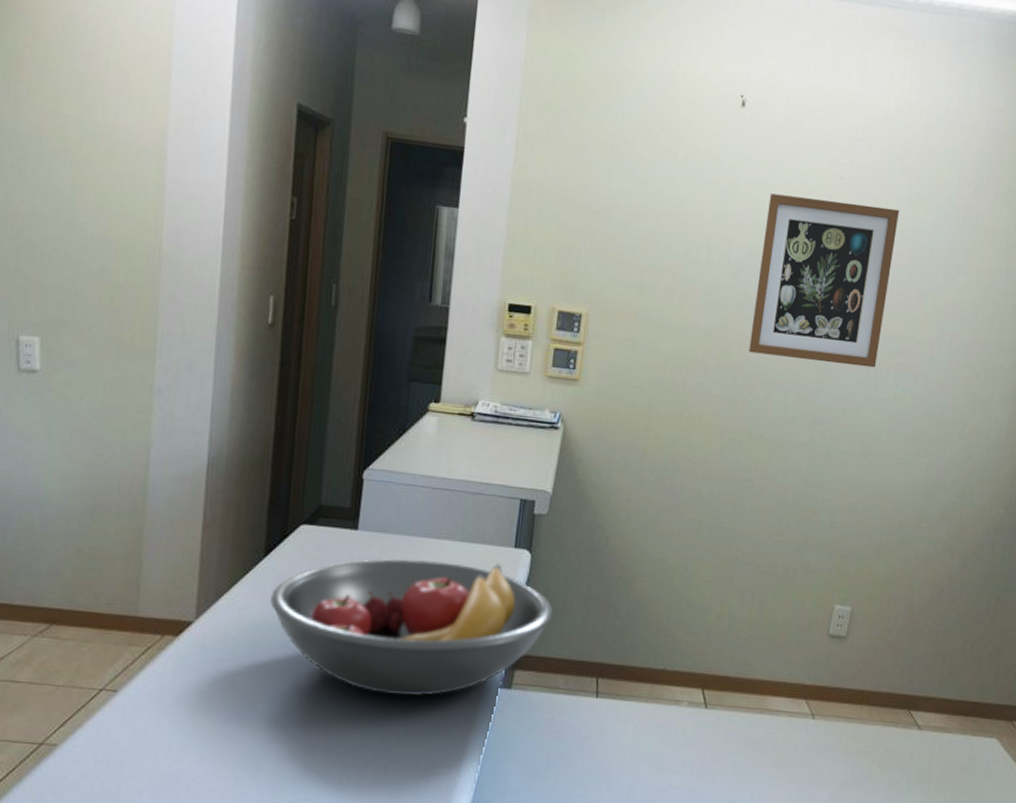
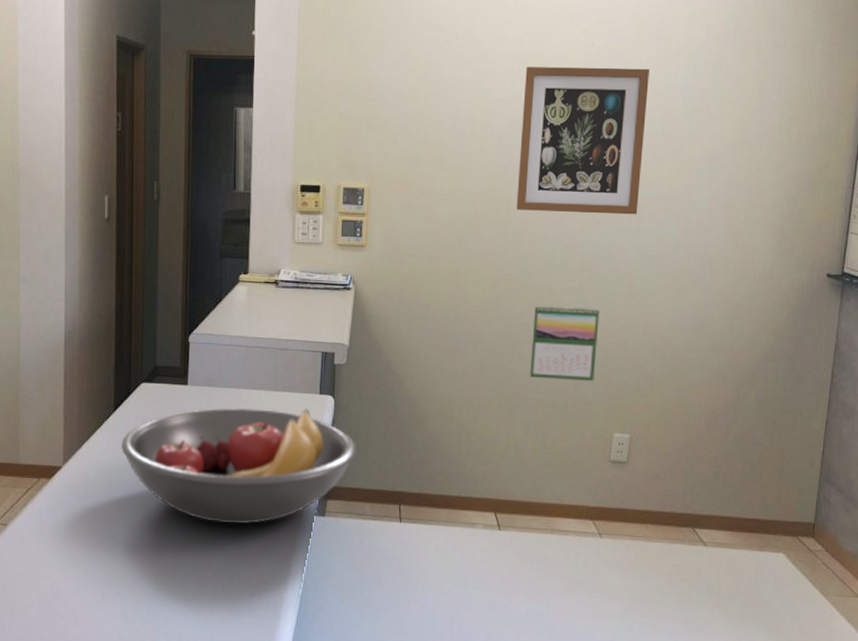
calendar: none [750,459,830,548] -> present [529,305,600,382]

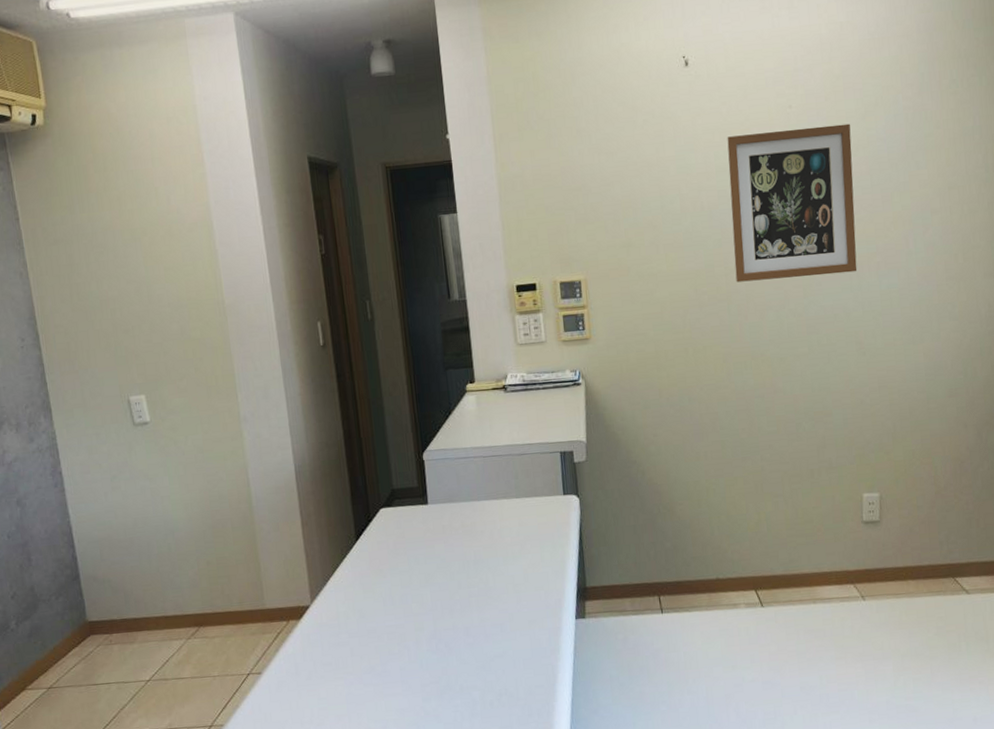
fruit bowl: present [120,407,357,525] -> none [367,511,609,641]
calendar: present [529,305,600,382] -> none [767,370,837,449]

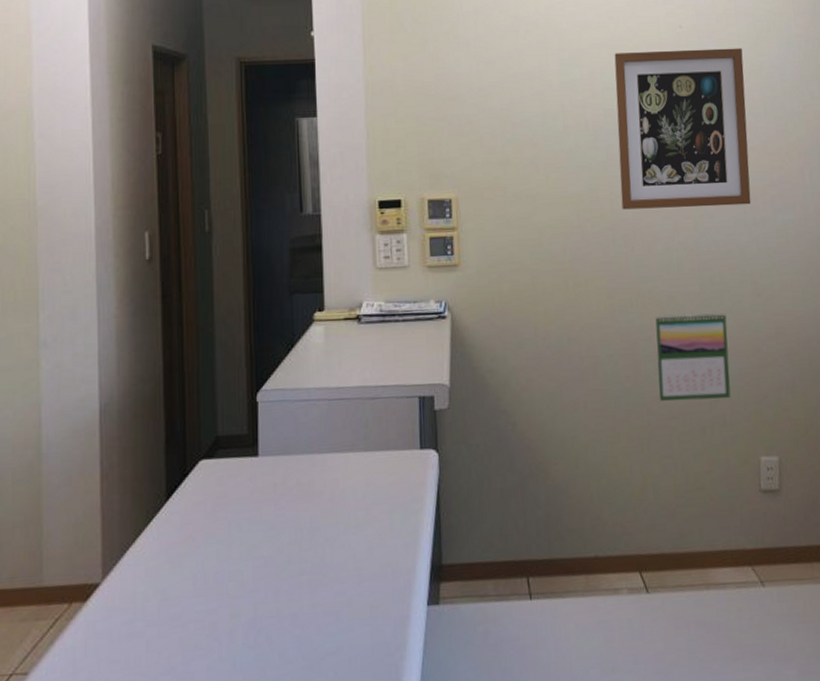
calendar: none [767,370,837,449] -> present [655,312,731,401]

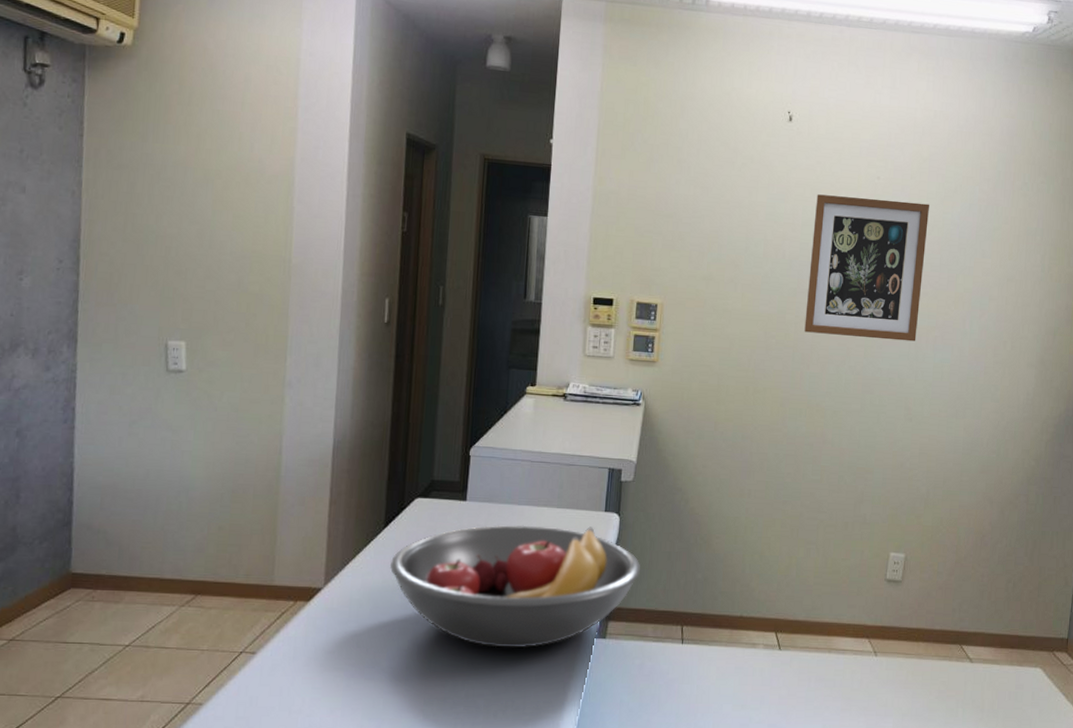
fruit bowl: none [176,469,471,632] -> present [389,525,641,649]
calendar: present [655,312,731,401] -> none [812,426,880,502]

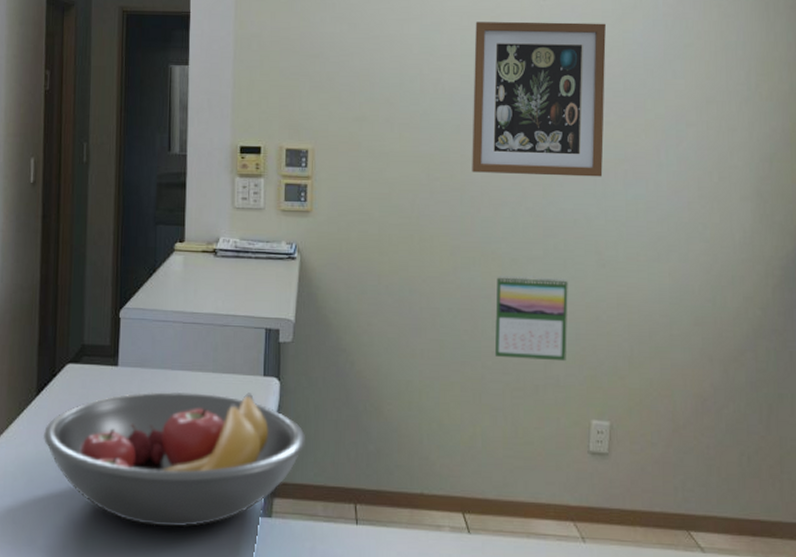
calendar: none [812,426,880,502] -> present [494,275,568,362]

